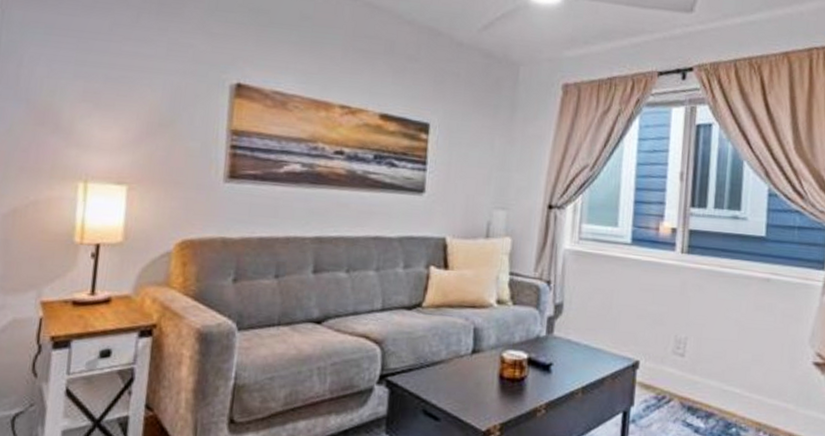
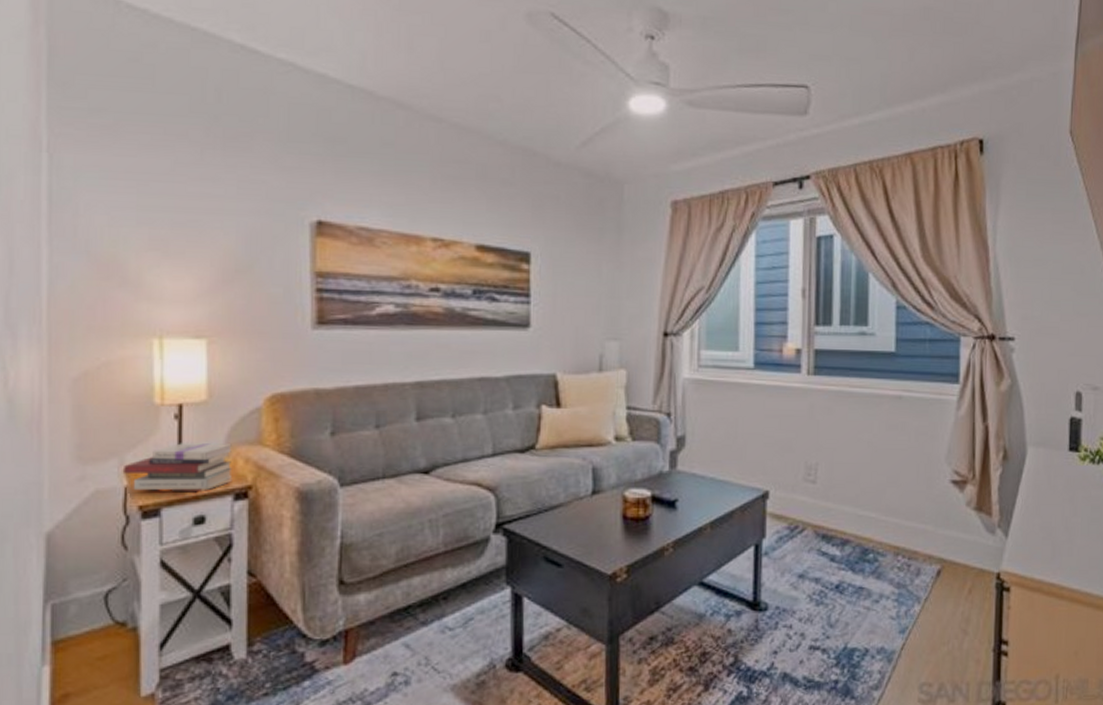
books: none [40,280,142,328] -> present [124,443,233,493]

